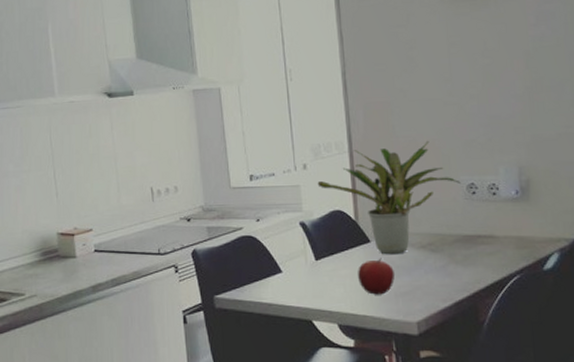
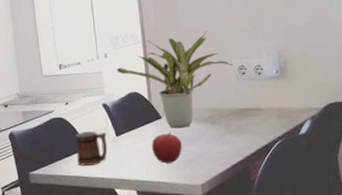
mug: none [267,253,305,292] -> present [75,131,108,166]

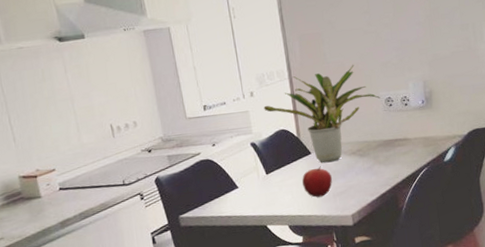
mug: present [75,131,108,166] -> none [224,170,258,206]

